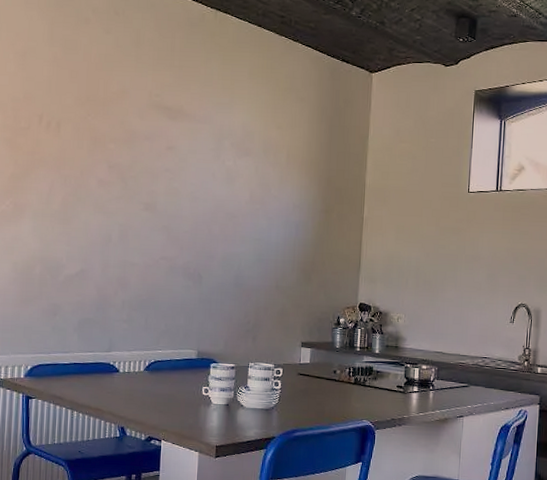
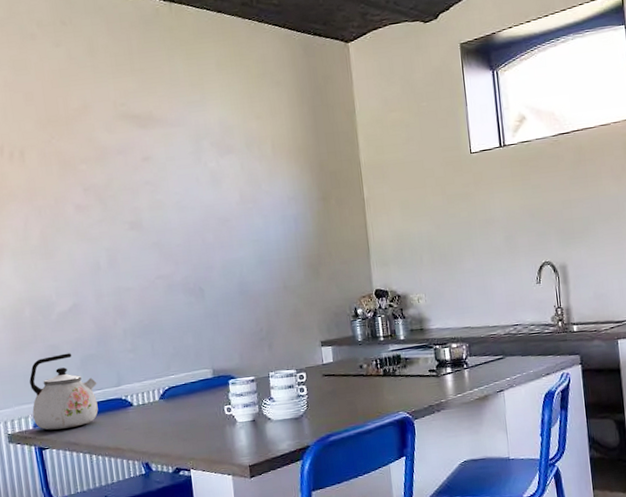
kettle: none [26,313,90,383] -> present [29,353,98,430]

